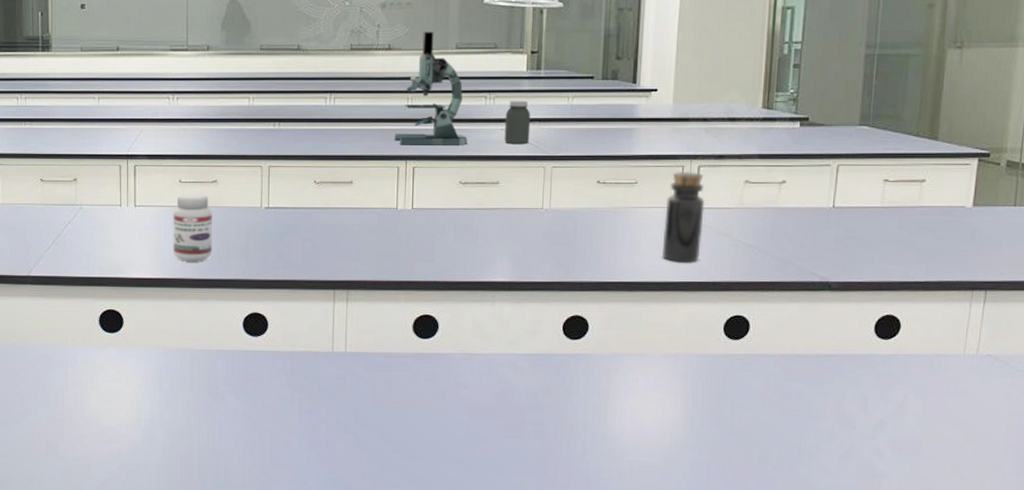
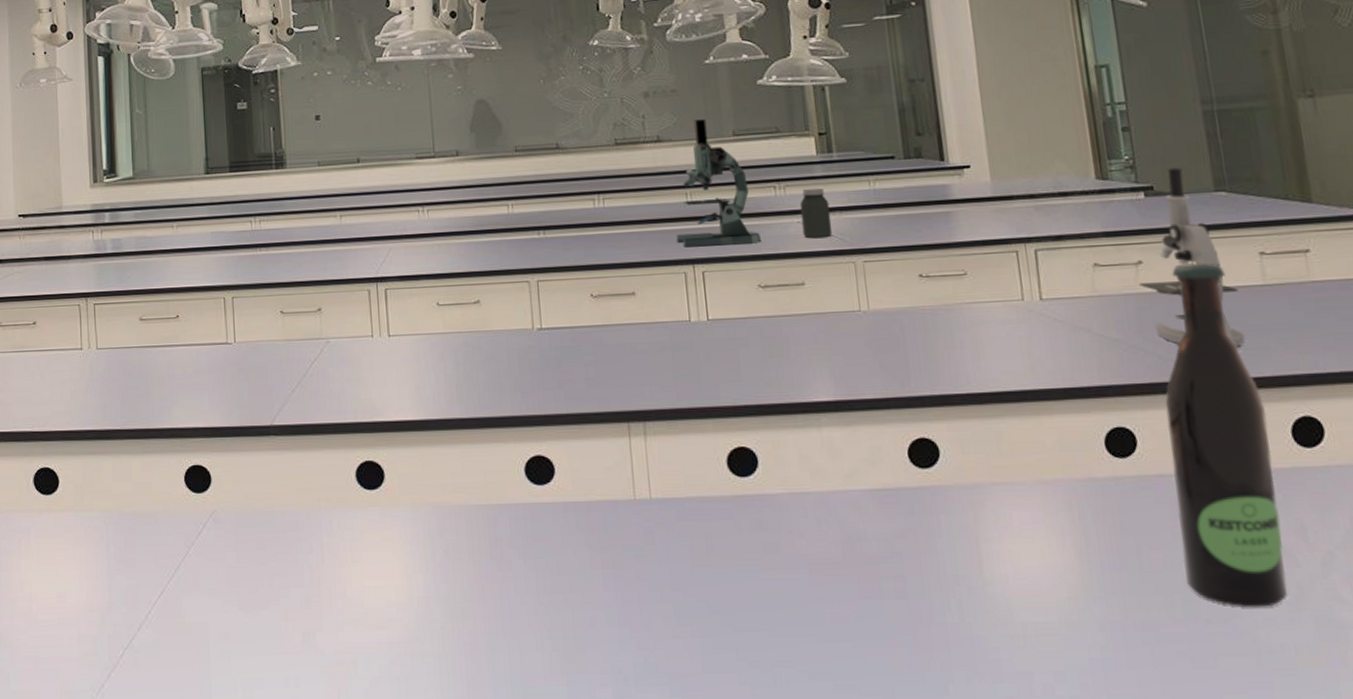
medicine bottle: present [173,193,212,262] -> none [432,316,481,398]
bottle: present [661,171,705,262] -> none [1004,256,1059,366]
bottle: none [765,185,859,459] -> present [1165,263,1288,608]
microscope: none [779,102,860,256] -> present [1139,167,1246,347]

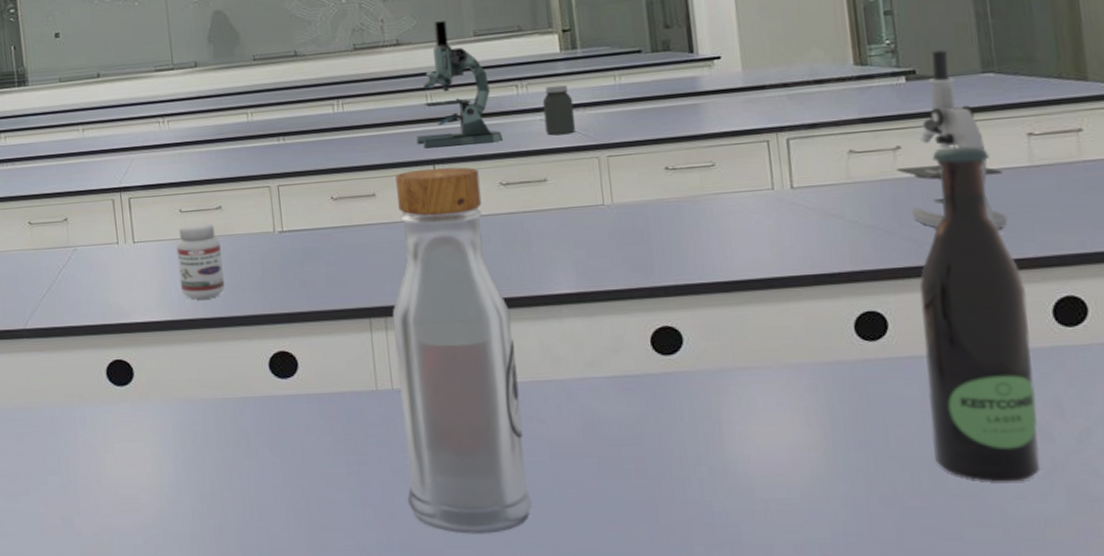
medicine bottle: none [432,316,481,398] -> present [176,222,225,300]
beverage bottle: none [651,267,792,657] -> present [392,167,532,534]

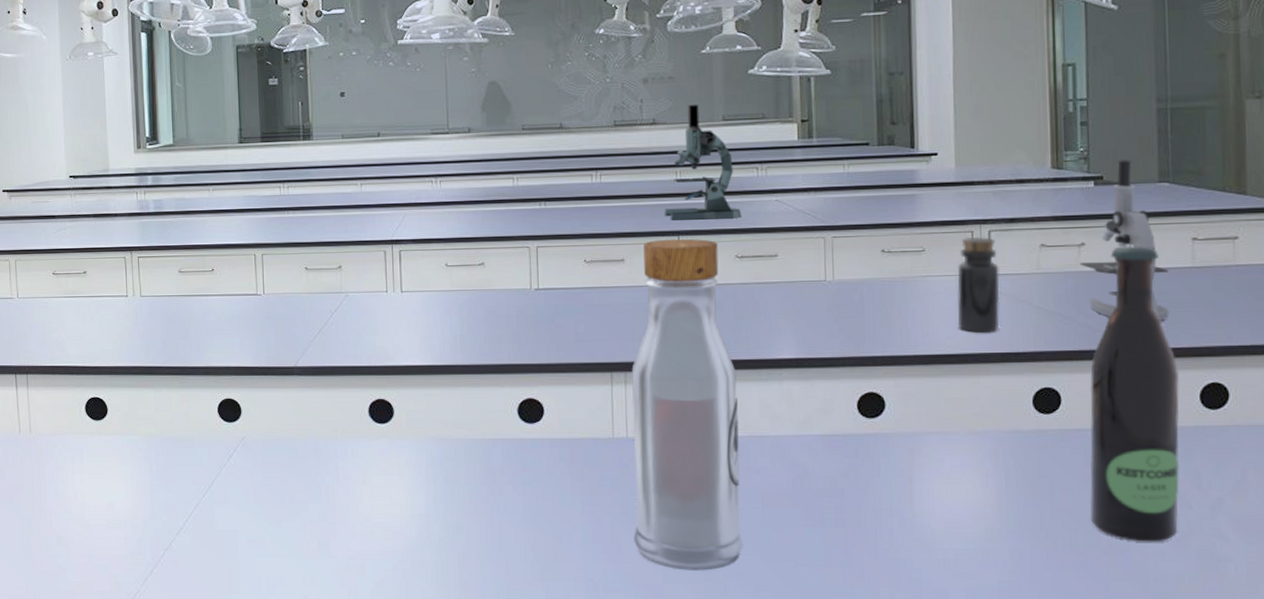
medicine bottle: present [176,222,225,300] -> none [440,276,482,348]
jar: present [542,85,576,136] -> none [779,170,807,216]
bottle: none [753,146,809,254] -> present [956,236,1000,333]

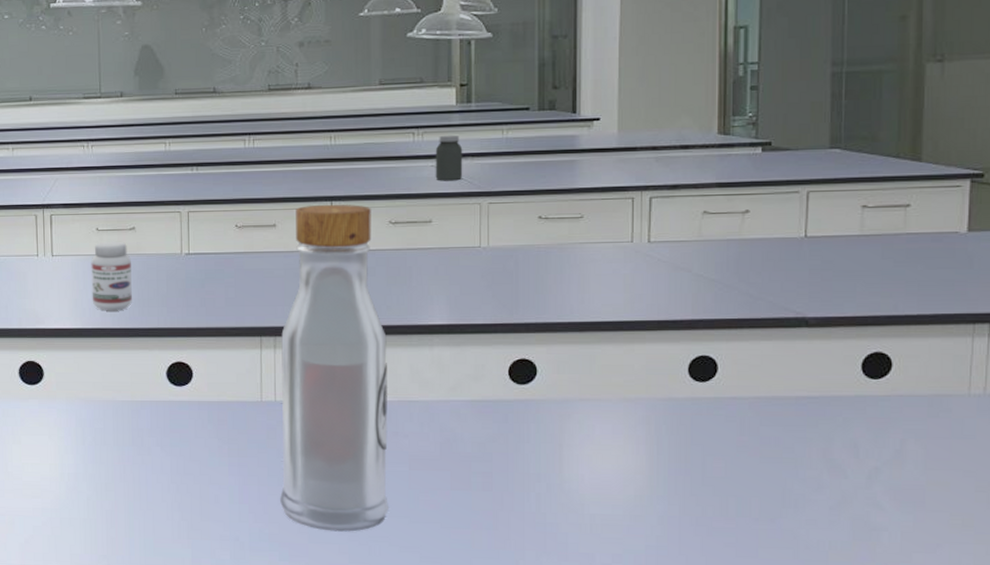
medicine bottle: none [440,276,482,348] -> present [91,241,132,311]
microscope: present [665,105,741,221] -> none [318,69,396,186]
jar: none [779,170,807,216] -> present [435,135,463,181]
bottle: present [956,236,1000,333] -> none [614,203,659,300]
microscope: present [1079,159,1169,321] -> none [743,125,836,289]
bottle: present [1089,246,1180,542] -> none [742,213,842,511]

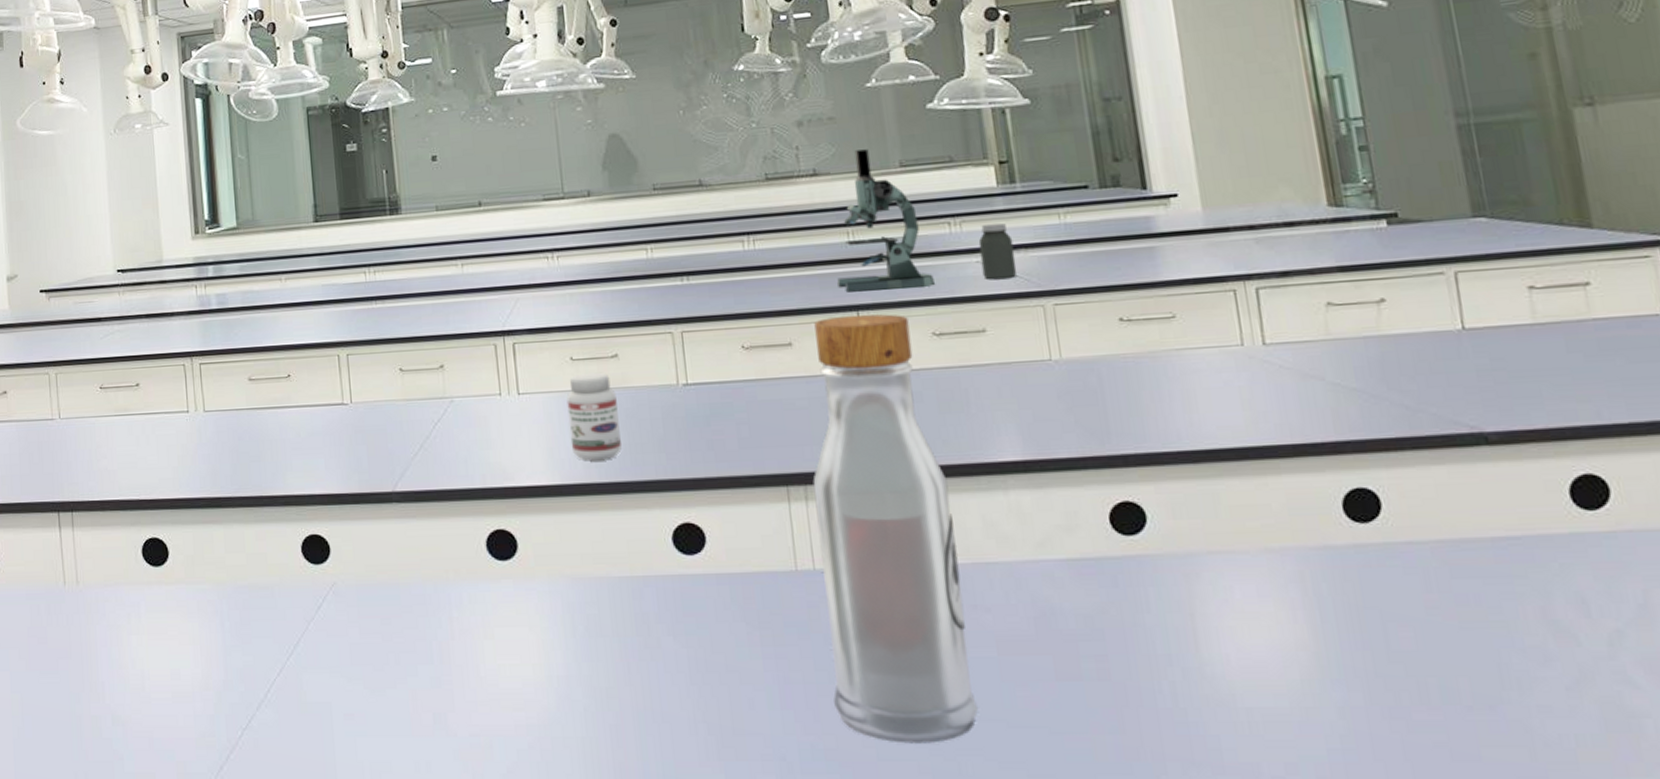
microscope: none [318,69,396,186] -> present [837,149,935,293]

